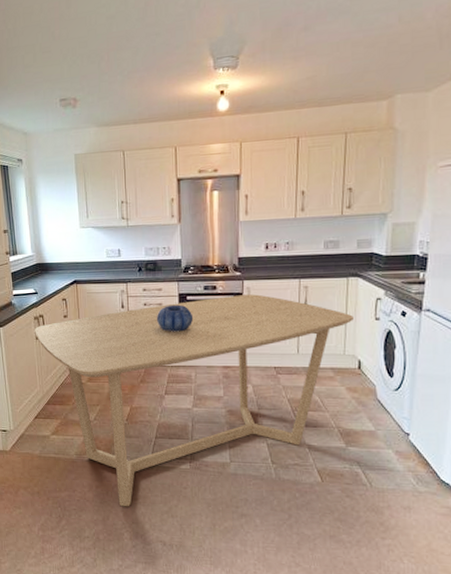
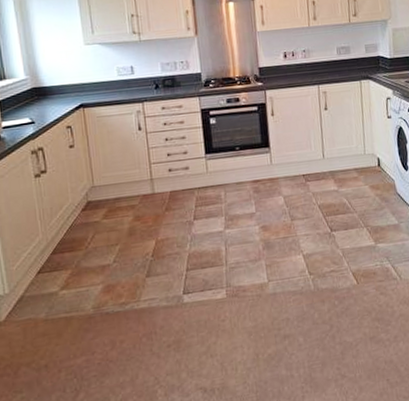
dining table: present [35,294,353,507] -> none [32,103,369,359]
decorative bowl: present [157,304,194,332] -> none [179,120,219,151]

